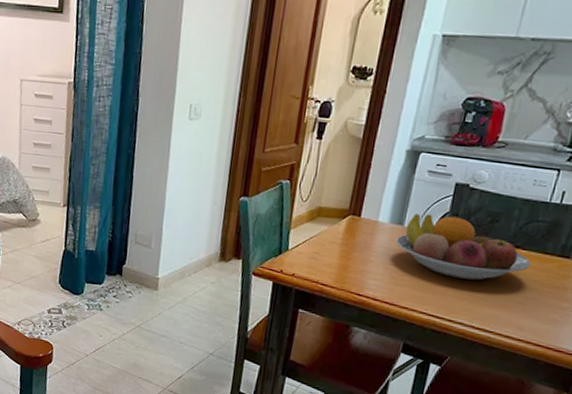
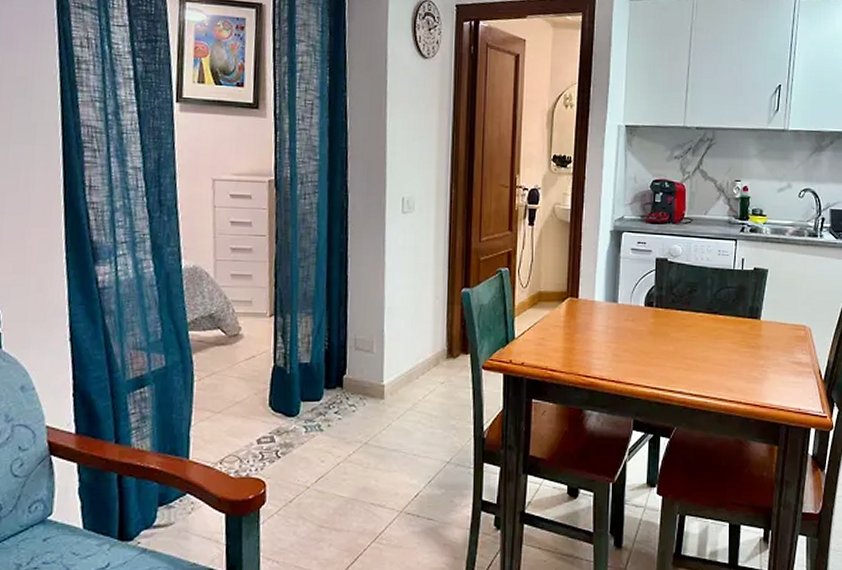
fruit bowl: present [396,213,531,281] -> none [613,289,728,348]

